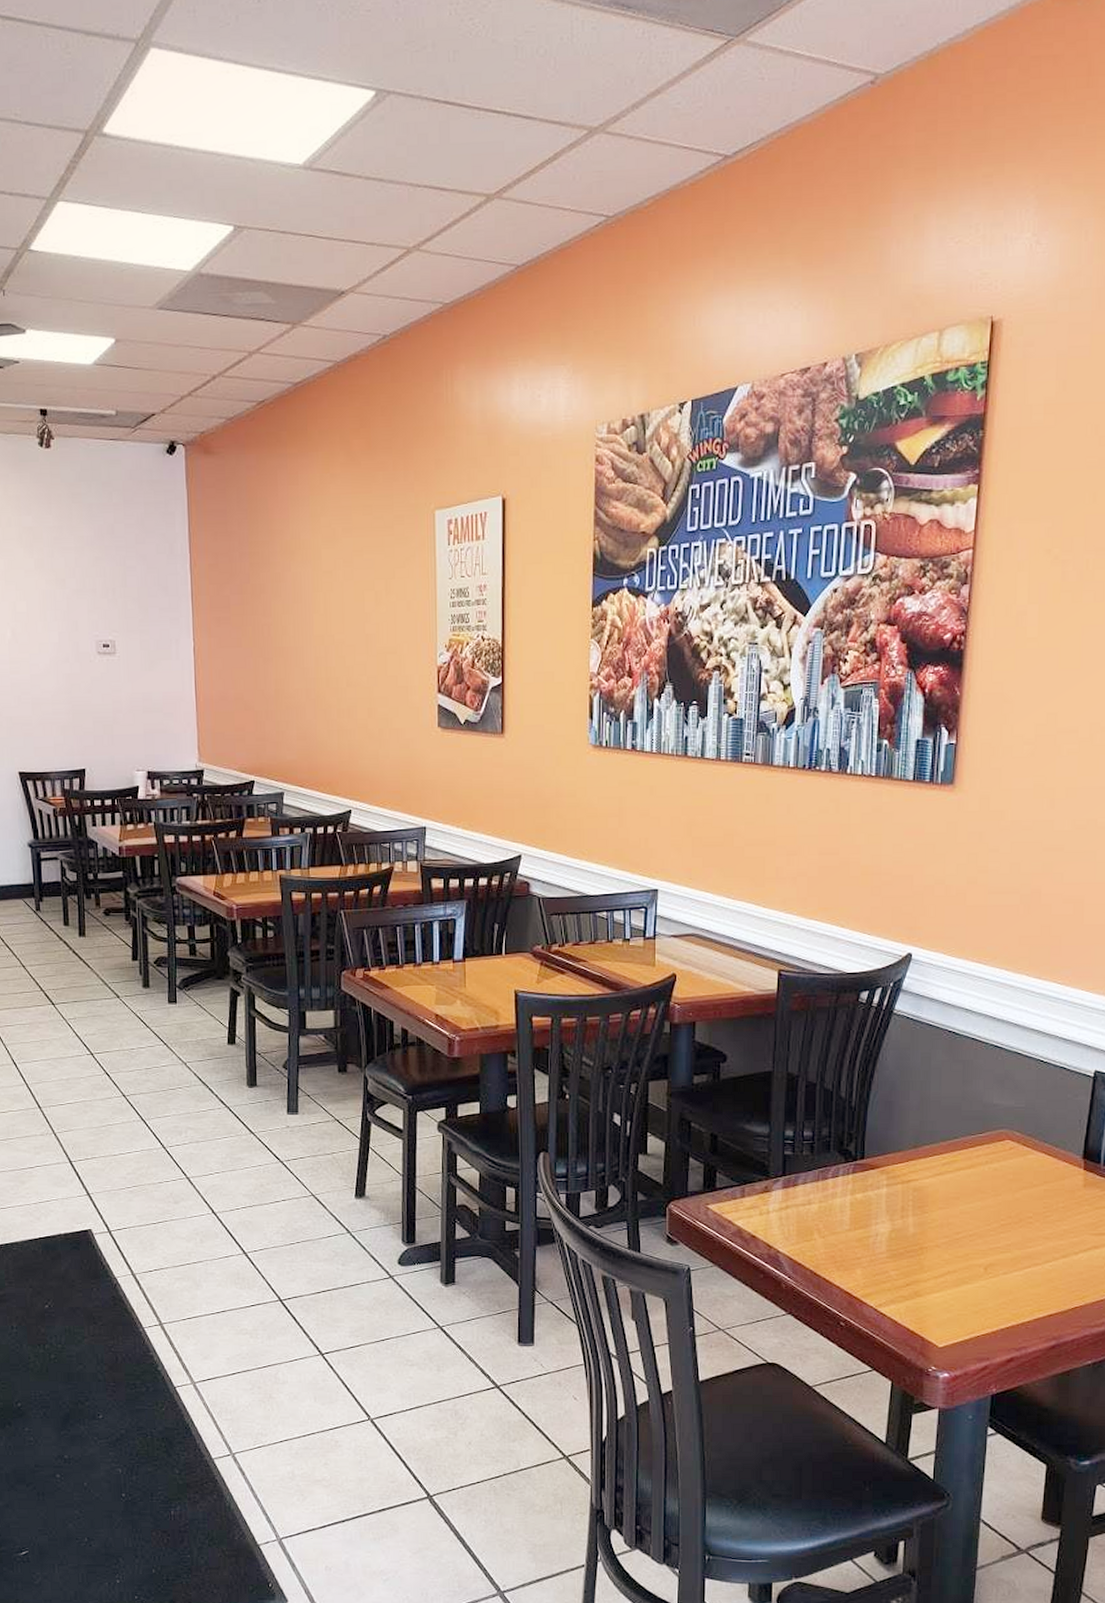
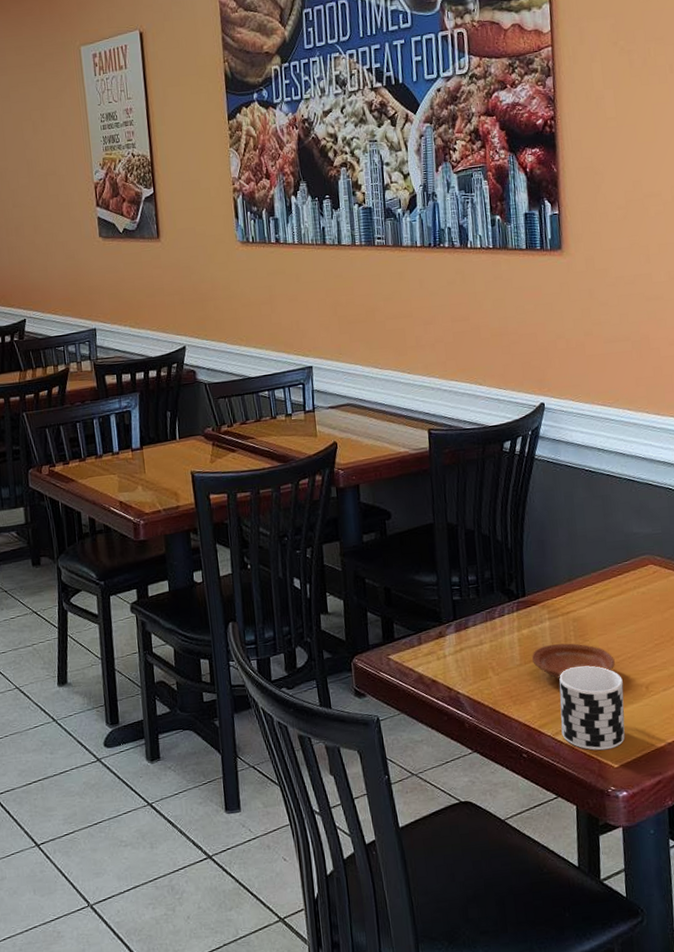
plate: none [863,1213,954,1249] -> present [532,643,615,679]
cup: none [885,1238,960,1328] -> present [559,665,625,751]

